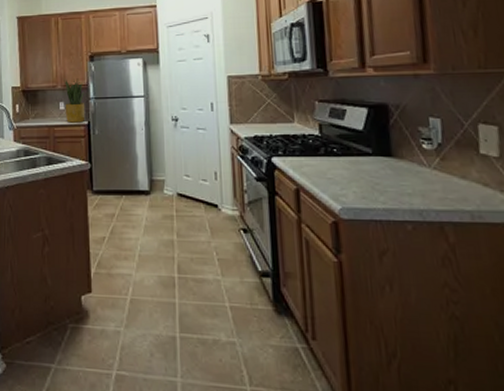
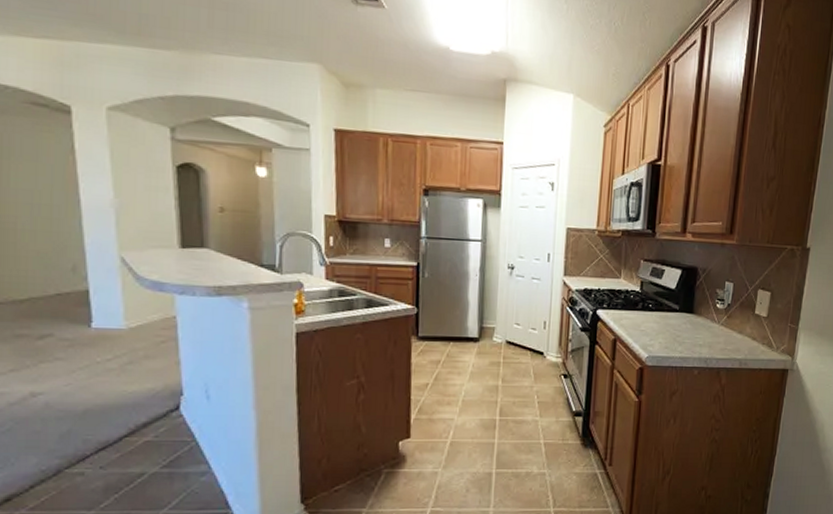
planter: present [63,78,86,123] -> none [390,212,416,264]

